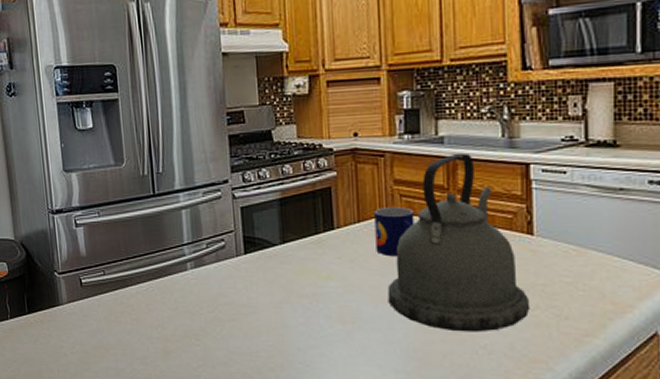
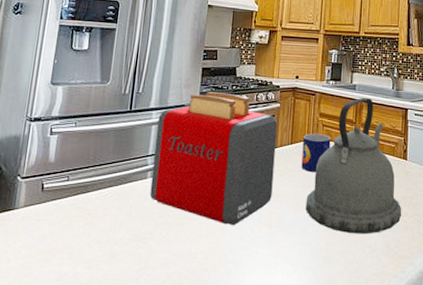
toaster: none [187,164,341,322] -> present [150,92,278,226]

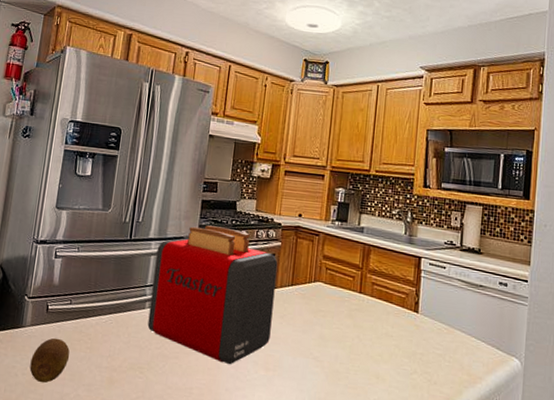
fruit: none [23,217,68,265] -> present [29,338,70,383]
mug: present [301,134,331,173] -> none [302,276,335,318]
kettle: present [305,97,402,234] -> none [305,241,411,389]

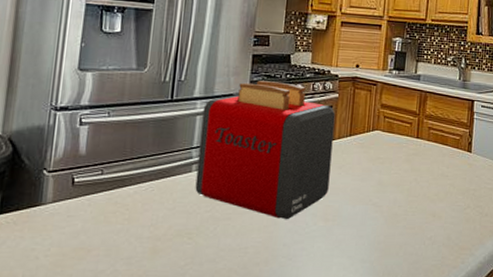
fruit: present [29,338,70,383] -> none [53,212,104,263]

